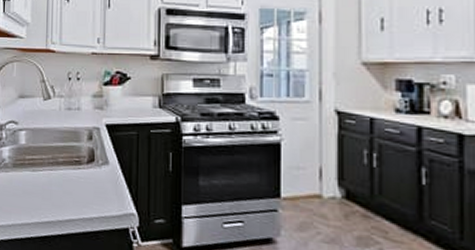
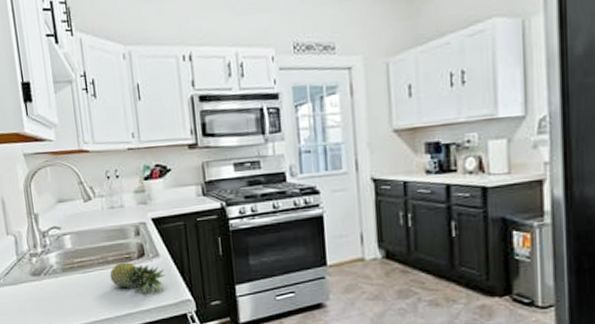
fruit: none [57,165,113,203] -> present [109,262,166,294]

